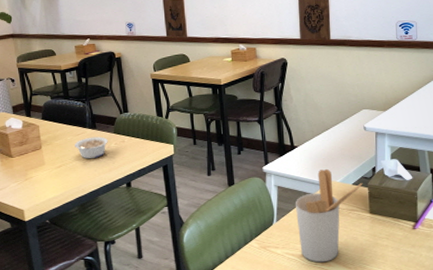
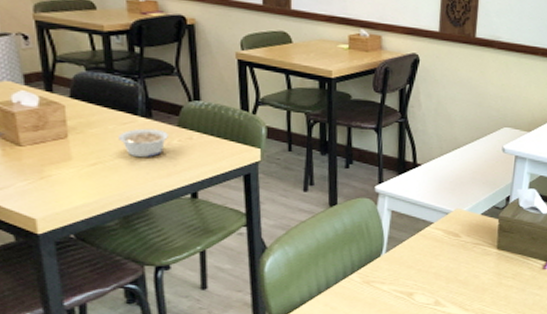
utensil holder: present [295,169,363,263] -> none [410,194,494,302]

